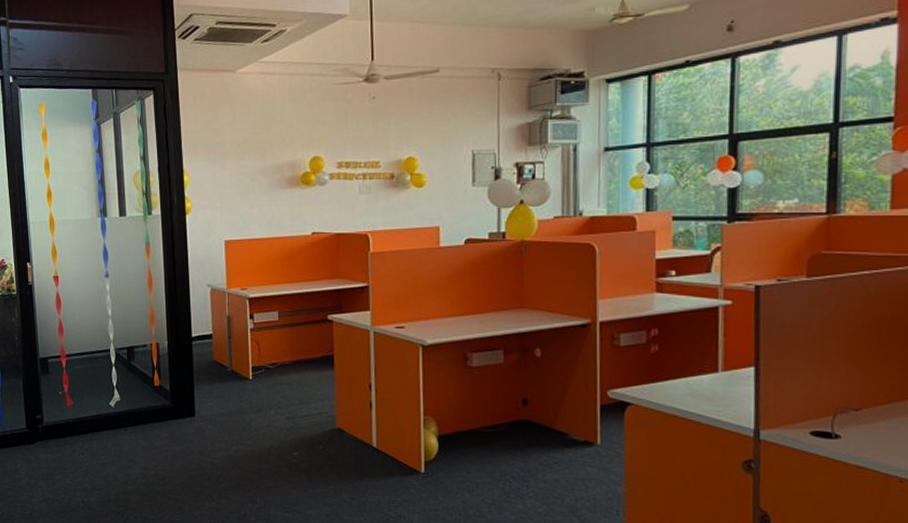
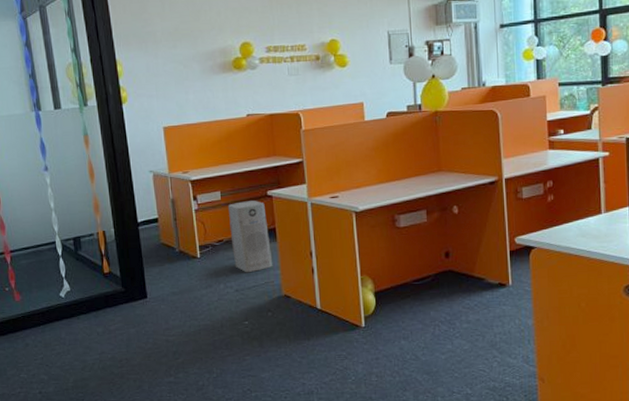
air purifier: none [284,324,328,401] -> present [227,201,273,273]

